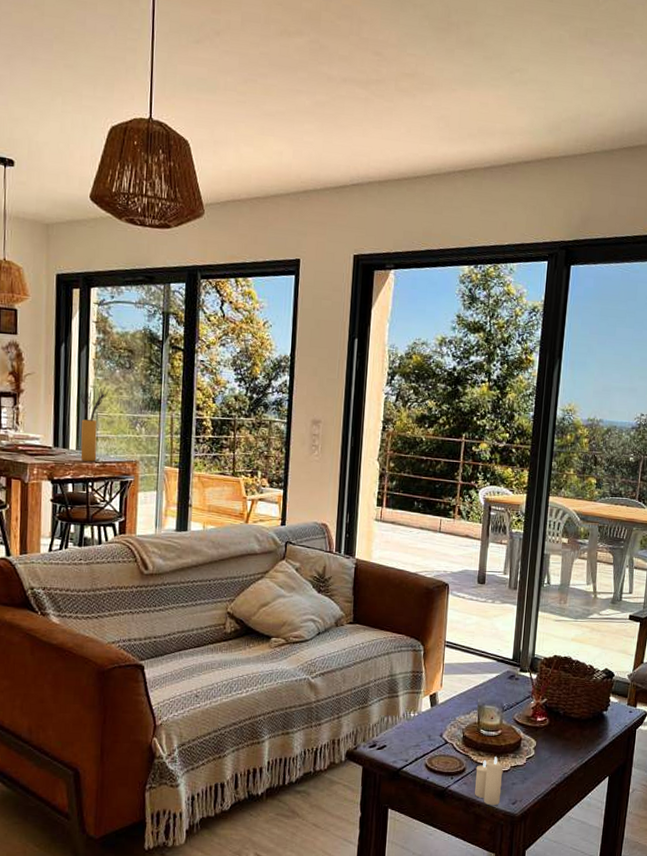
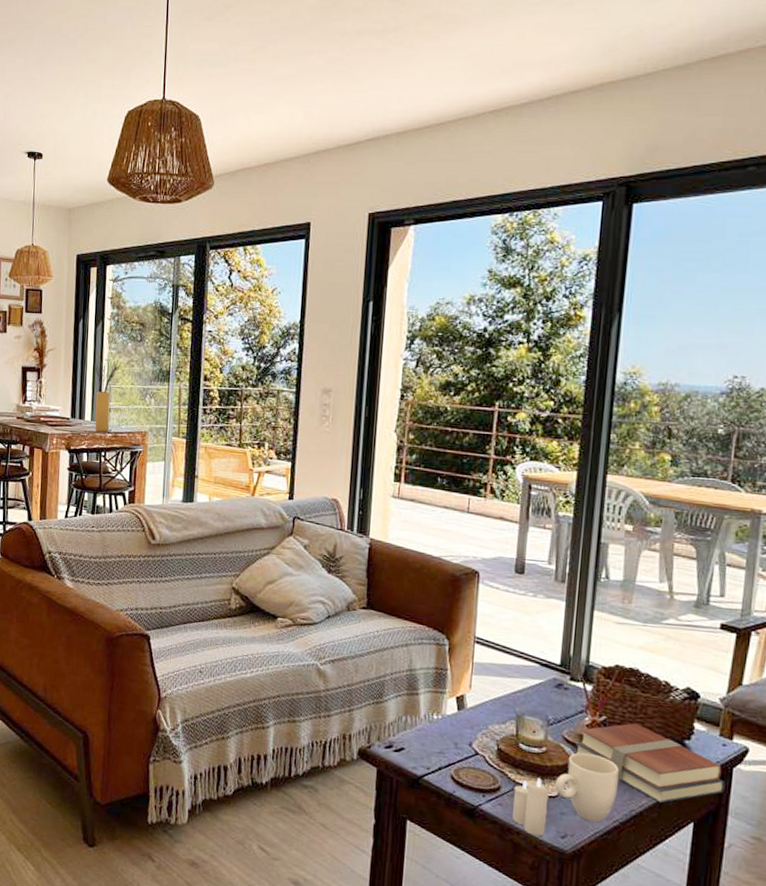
mug: none [507,730,556,787] -> present [554,752,619,823]
books: none [523,702,631,765] -> present [574,723,725,804]

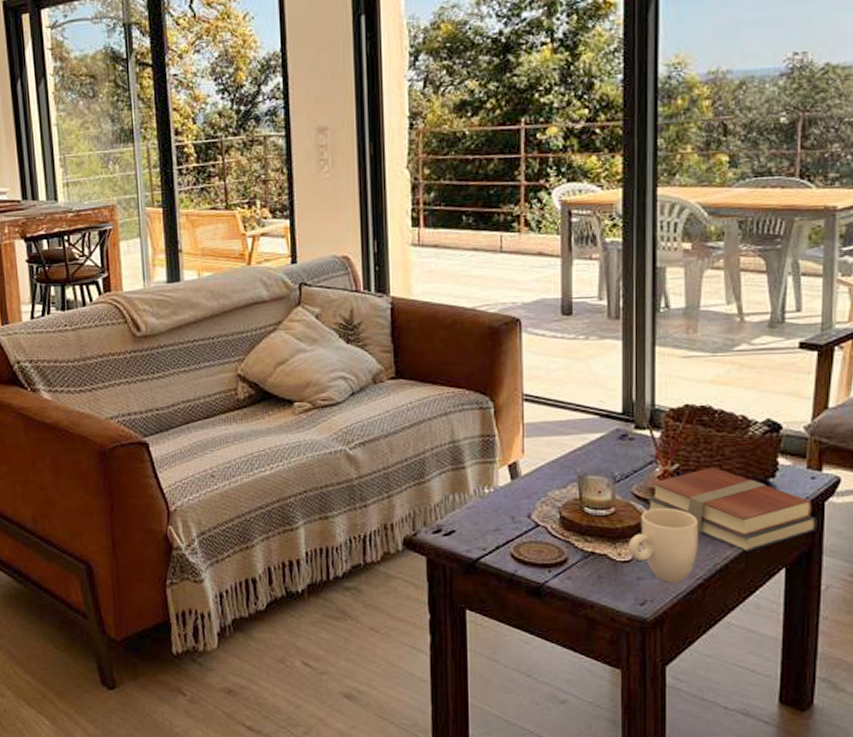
vase: present [94,356,123,432] -> none [42,121,76,212]
candle: present [511,778,550,837] -> none [582,543,623,607]

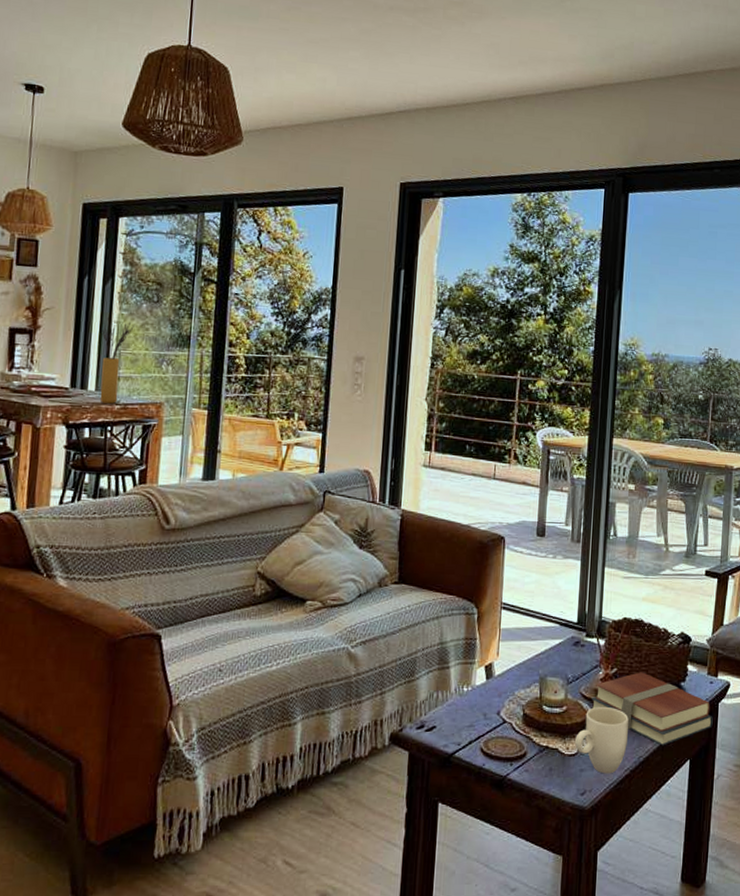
vase: none [42,121,76,212] -> present [99,318,136,404]

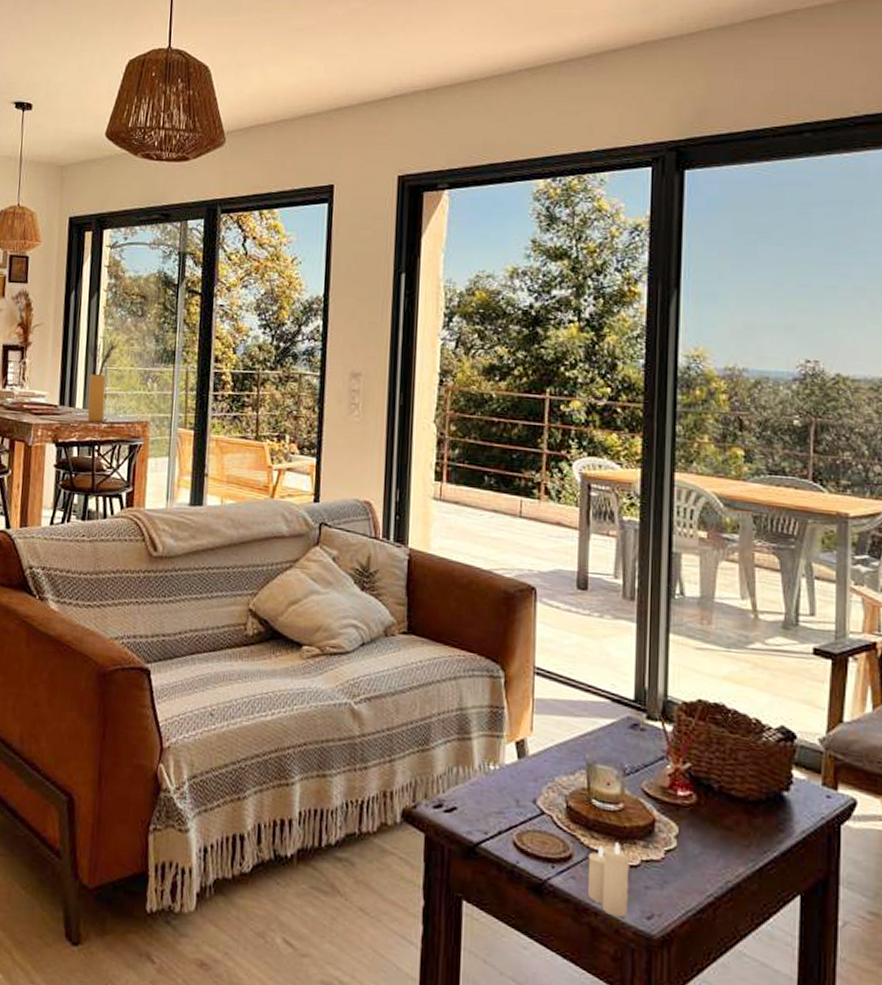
candle: none [537,738,570,797] -> present [587,842,630,918]
mug: present [574,706,629,774] -> none [635,809,710,898]
books: present [591,672,713,746] -> none [657,771,833,872]

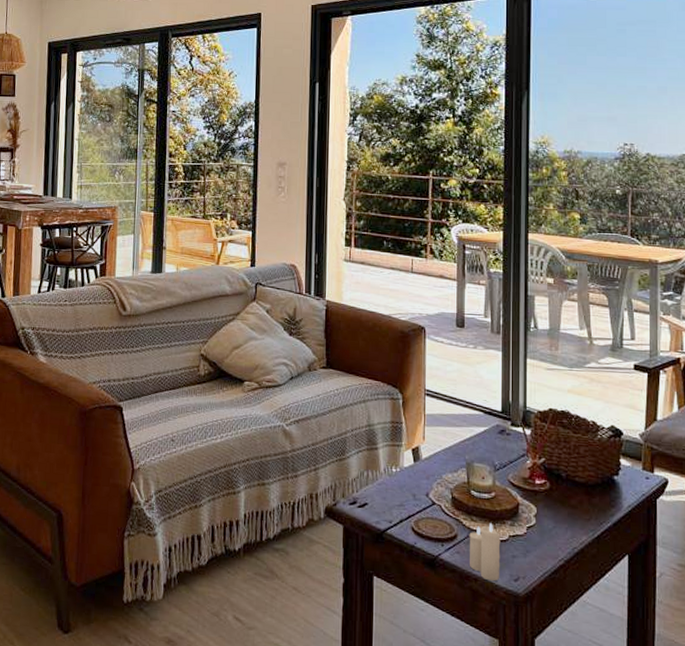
vase: present [87,333,121,422] -> none [65,136,93,208]

